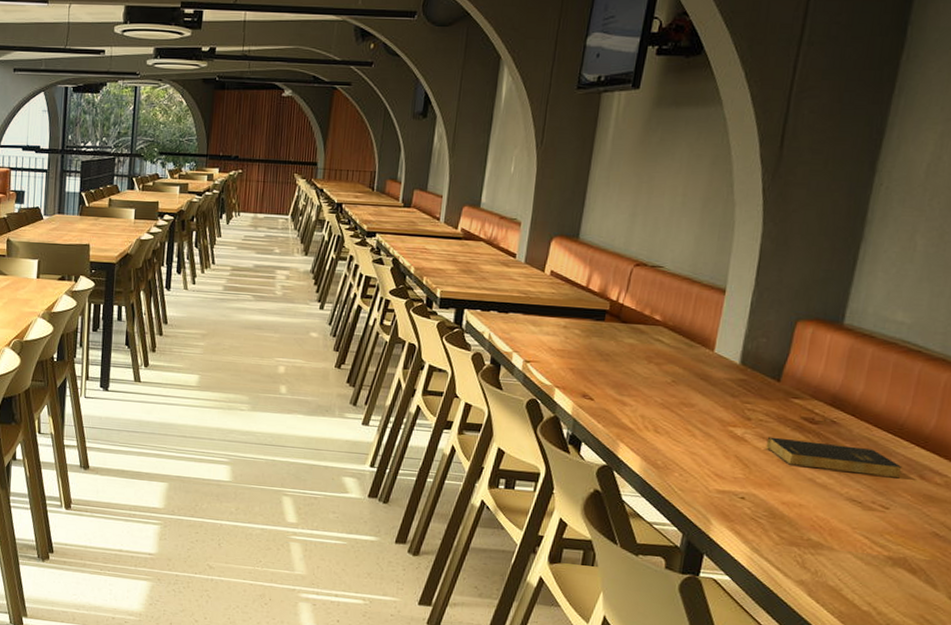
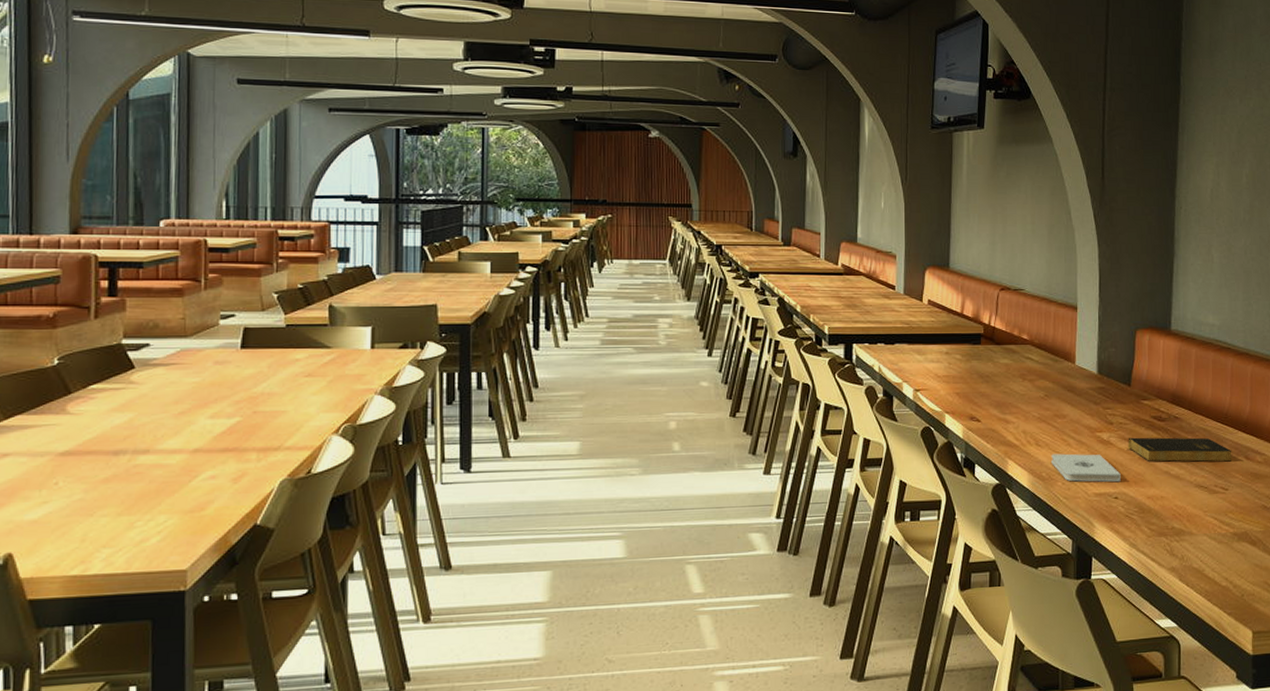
notepad: none [670,443,752,483] -> present [1051,453,1121,483]

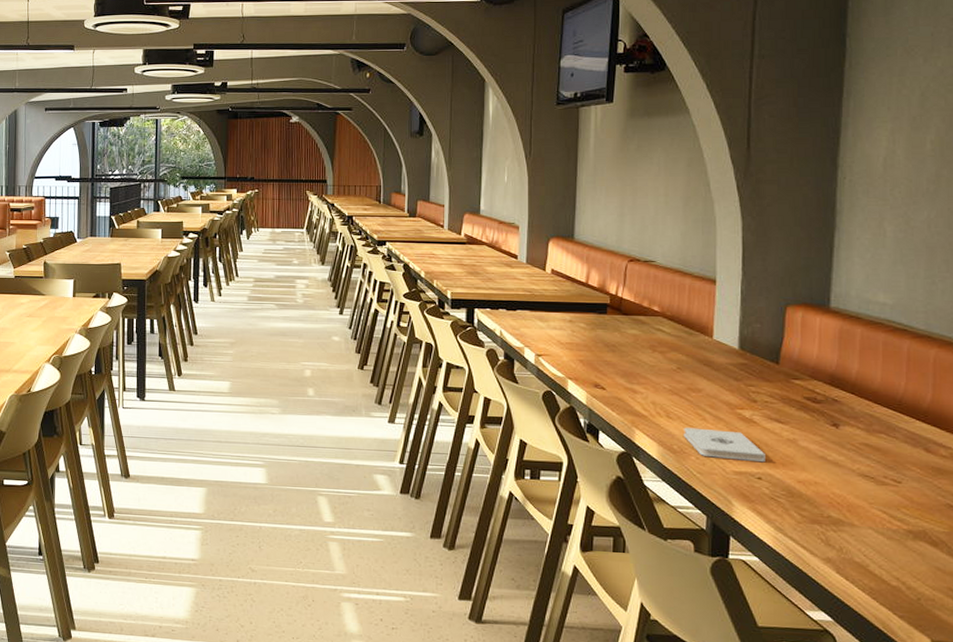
book: present [1127,437,1232,462] -> none [773,417,907,453]

